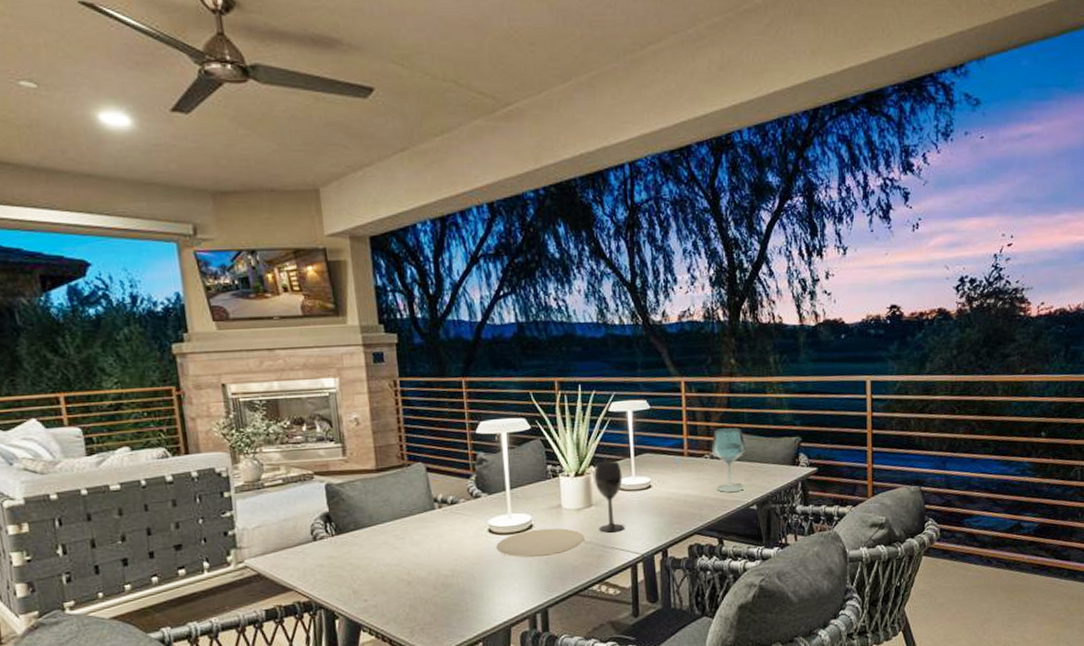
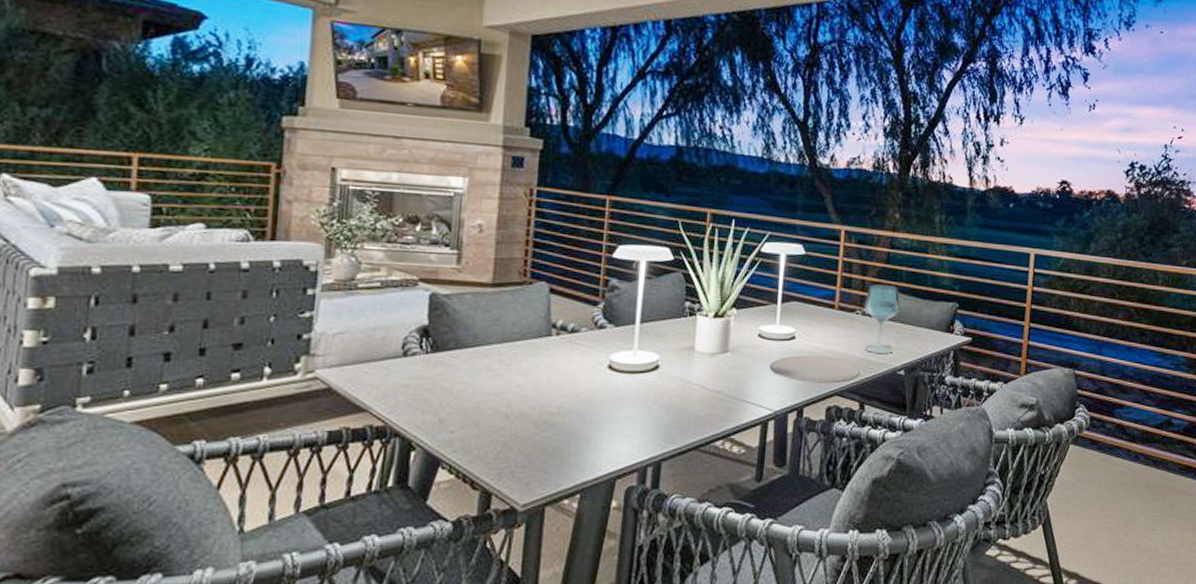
plate: present [496,528,585,558] -> none [614,371,715,403]
wine glass: present [594,460,624,533] -> none [732,304,766,384]
plate: none [631,500,716,526] -> present [769,355,861,383]

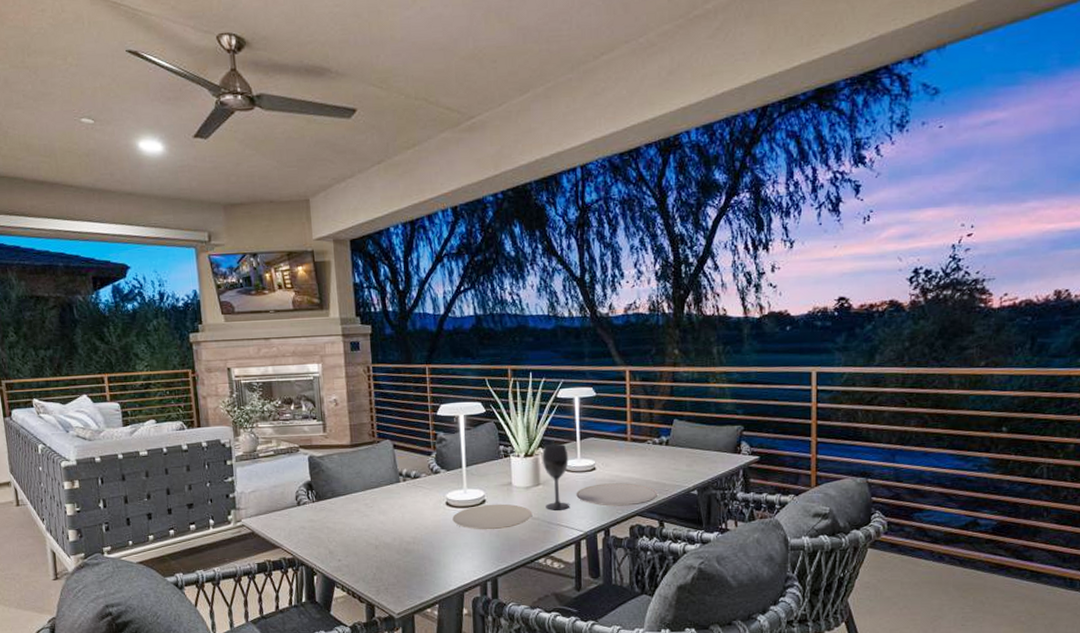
plate: none [614,371,715,403] -> present [452,503,533,530]
wine glass: none [732,304,766,384] -> present [542,443,569,510]
wine glass: present [864,284,901,355] -> none [653,415,688,478]

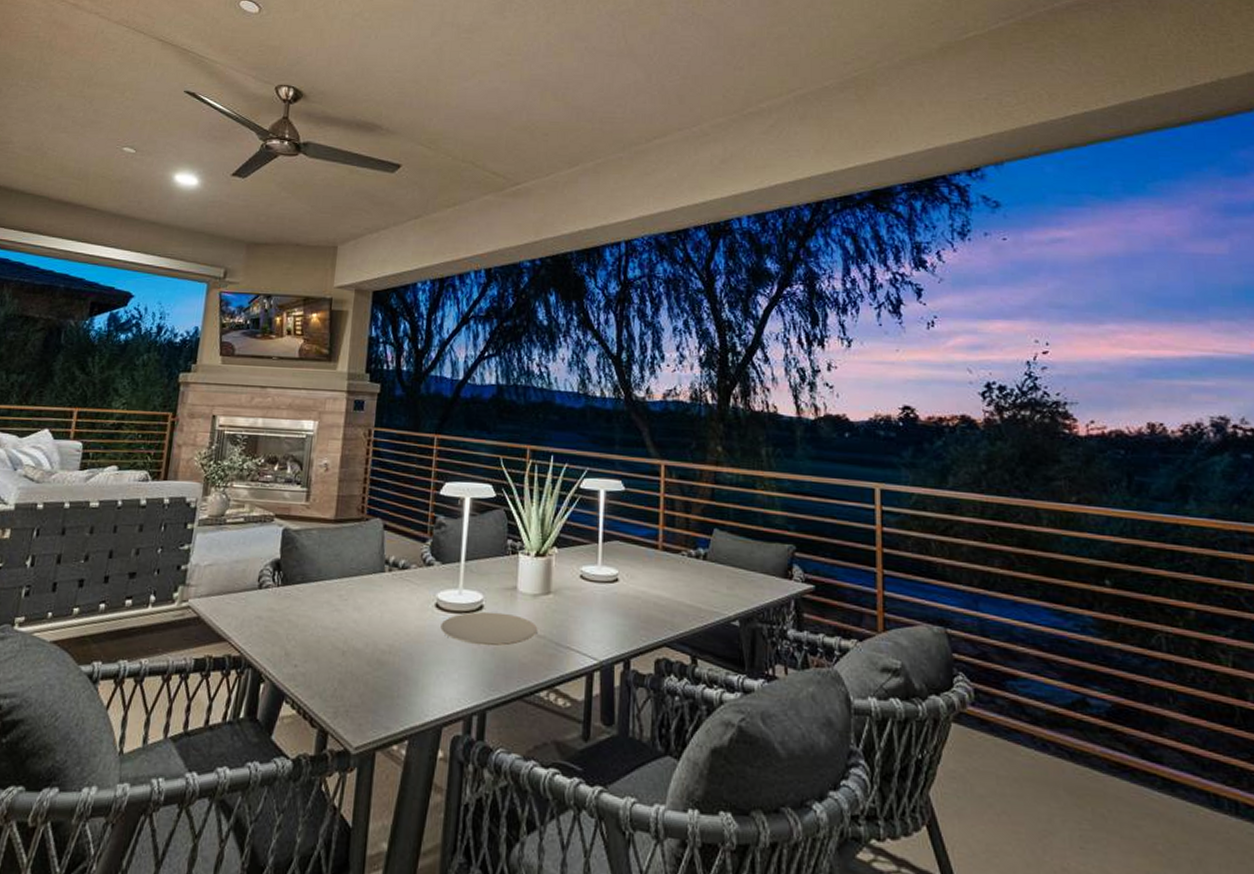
wine glass: present [542,443,569,510] -> none [555,543,588,629]
plate: present [576,483,657,506] -> none [593,599,691,633]

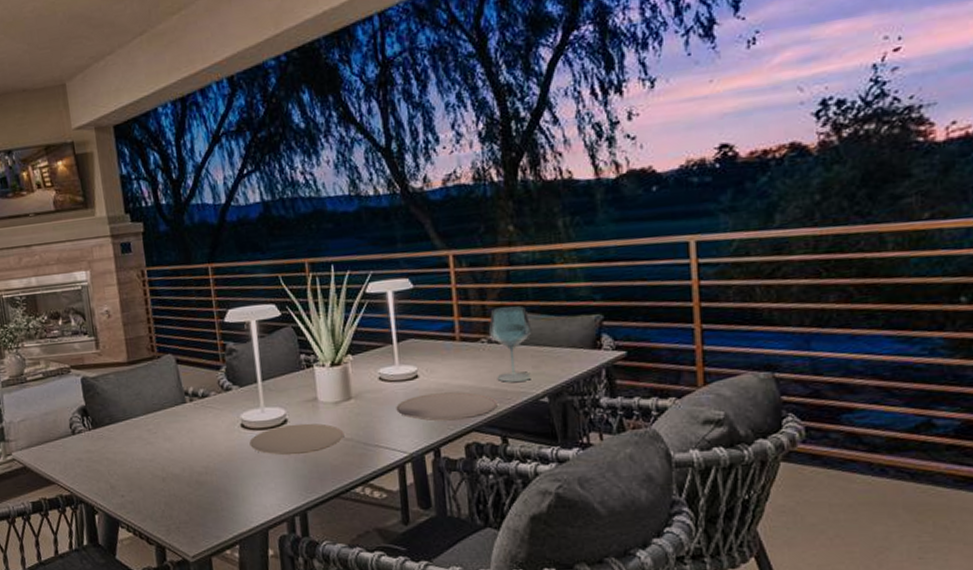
plate: none [593,599,691,633] -> present [396,392,498,422]
wine glass: none [689,523,730,602] -> present [488,306,532,383]

